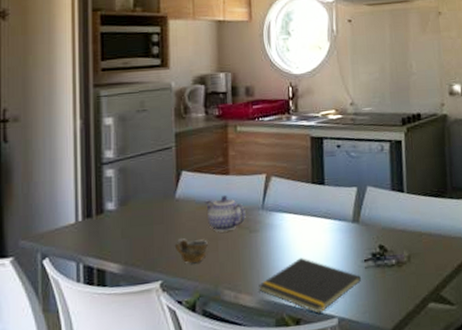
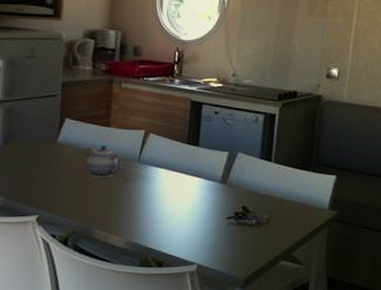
cup: present [174,238,208,263] -> none [53,180,84,203]
notepad: present [259,258,361,314] -> none [128,209,222,259]

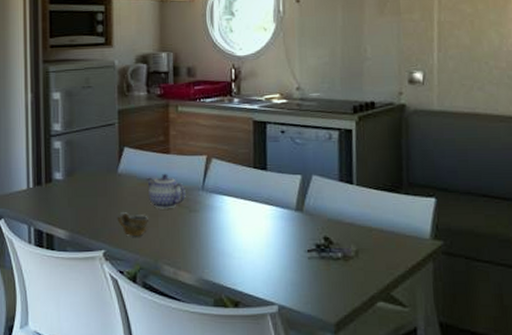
cup: none [53,180,84,203] -> present [117,212,148,237]

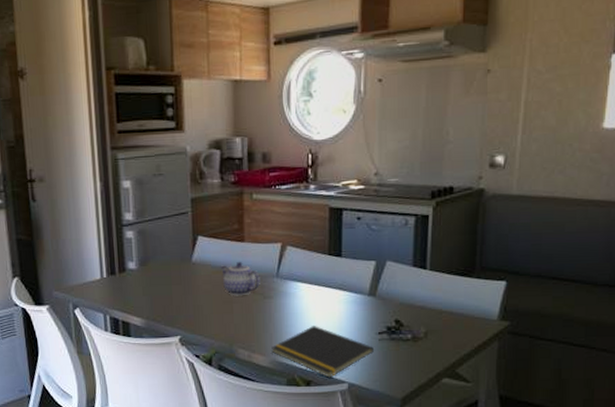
cup: present [117,212,148,237] -> none [192,300,223,323]
notepad: none [198,242,303,299] -> present [271,326,373,378]

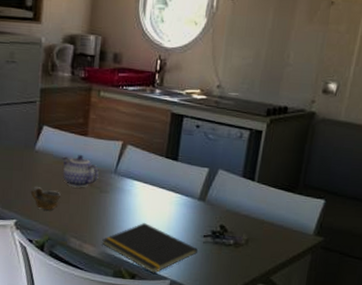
cup: none [192,300,223,323] -> present [30,187,61,211]

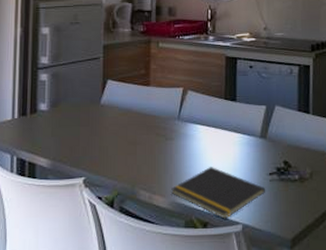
cup: present [30,187,61,211] -> none [98,141,127,164]
teapot: present [62,154,99,188] -> none [126,104,163,138]

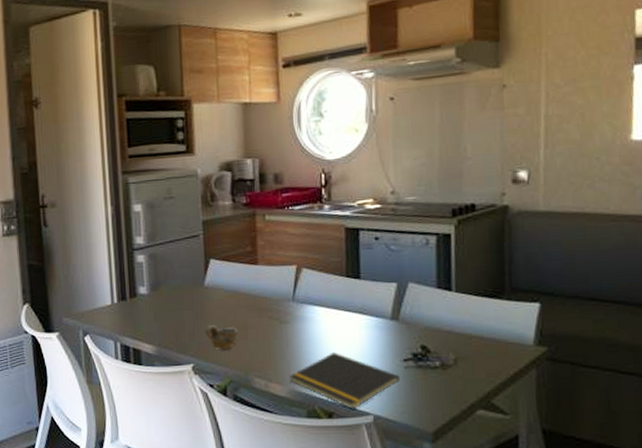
cup: none [98,141,127,164] -> present [205,325,237,350]

